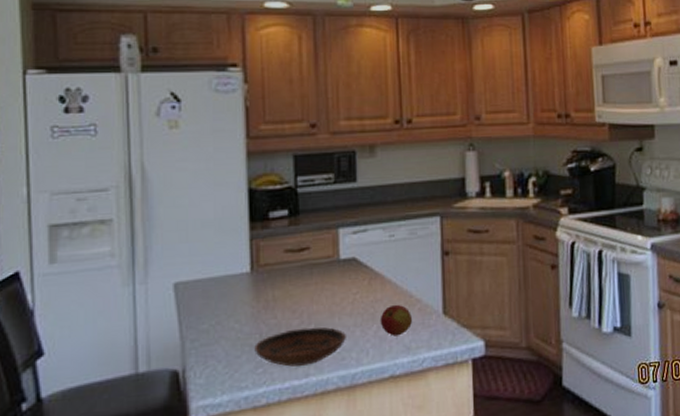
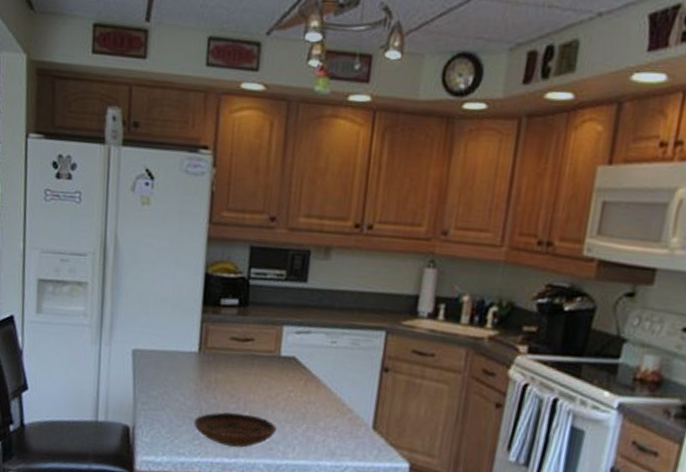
apple: present [380,304,413,336] -> none [309,409,342,440]

